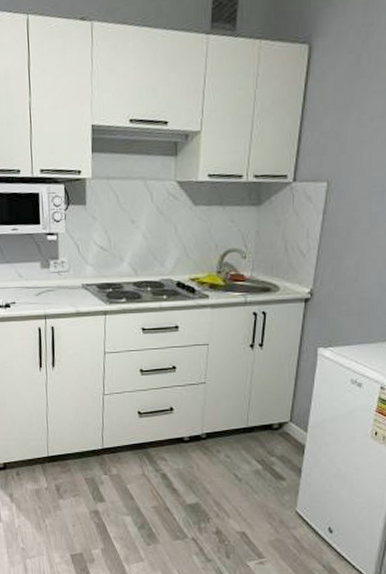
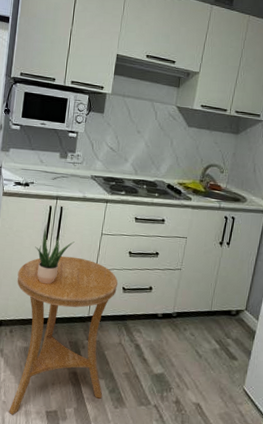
side table: none [14,383,132,562] -> present [8,255,118,416]
potted plant: none [29,350,74,418] -> present [35,225,75,285]

